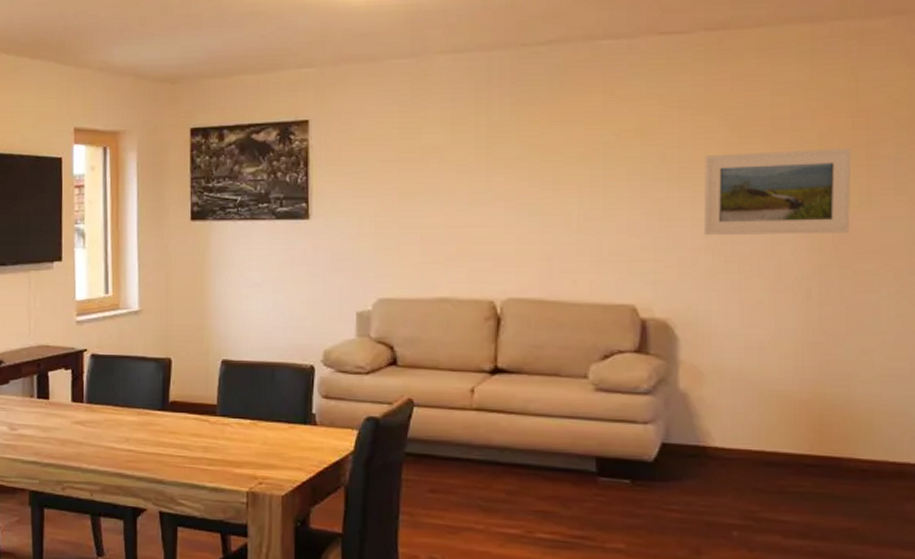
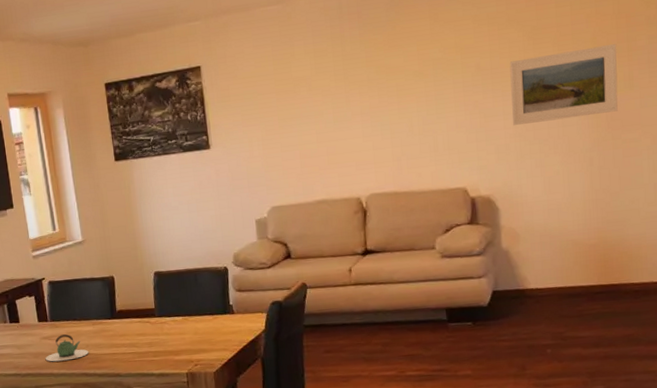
teapot: none [73,421,128,455] -> present [45,334,88,362]

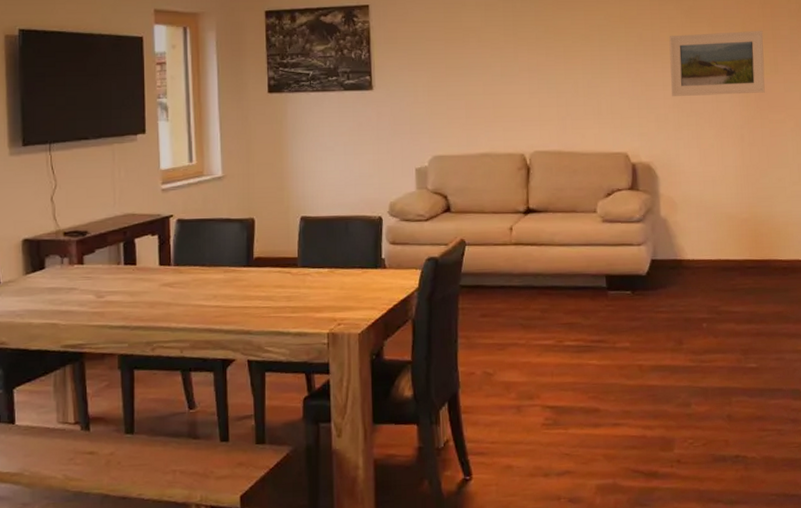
teapot: present [45,334,88,362] -> none [162,282,215,314]

